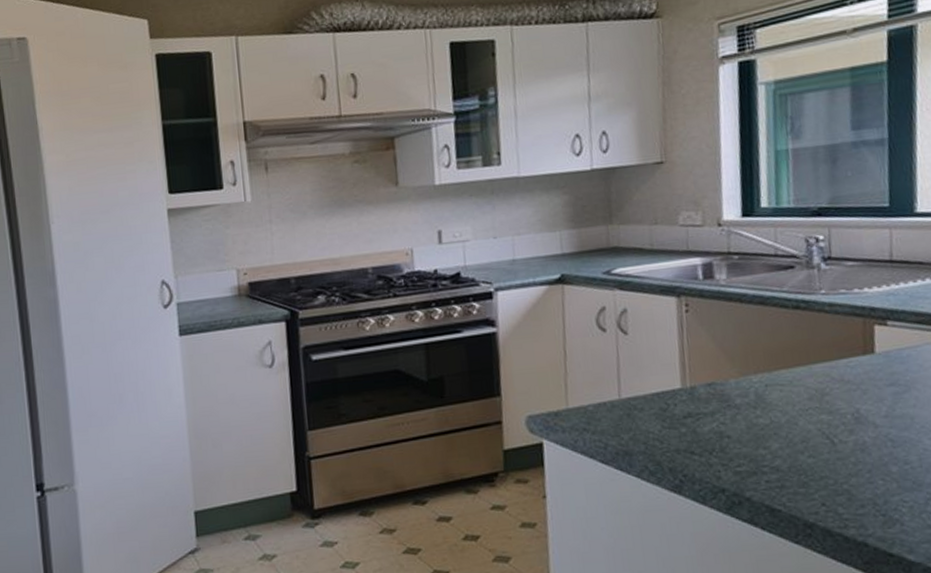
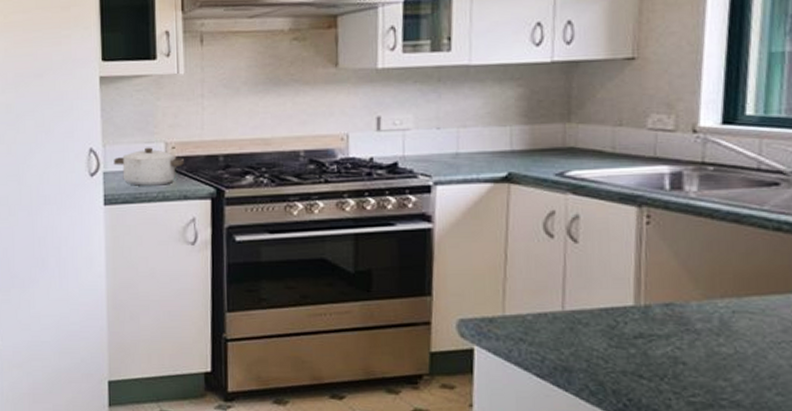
cooking pot: none [186,275,258,315] -> present [113,147,185,186]

